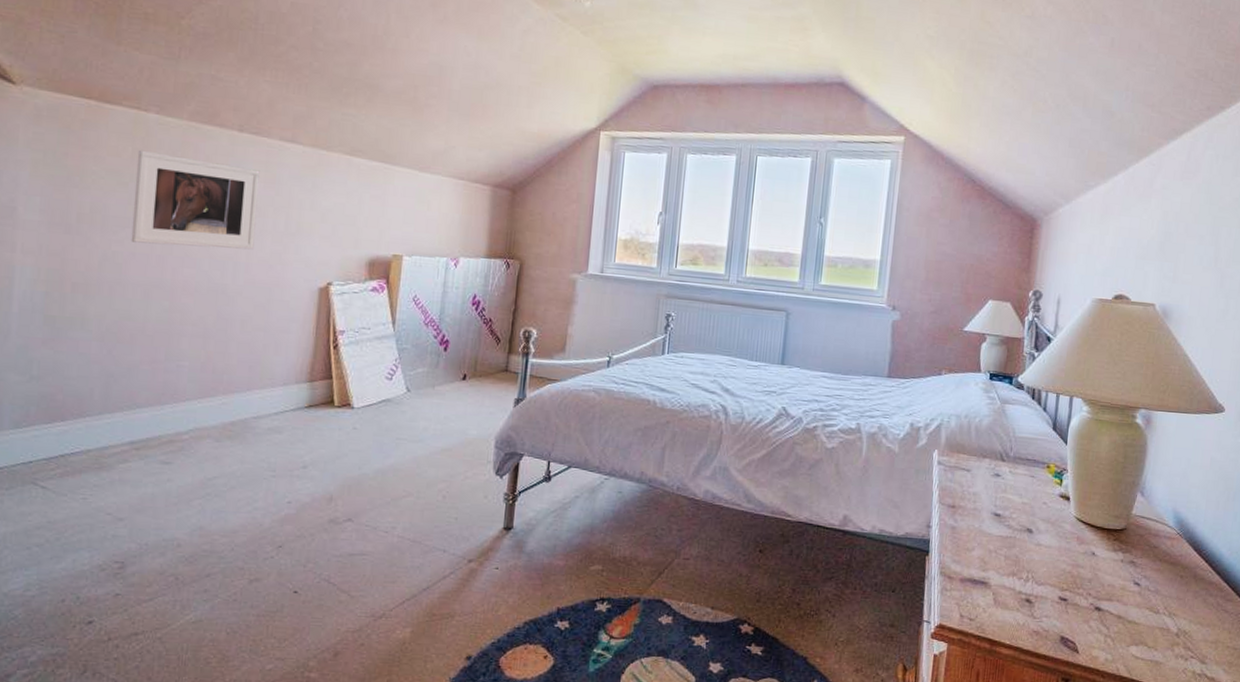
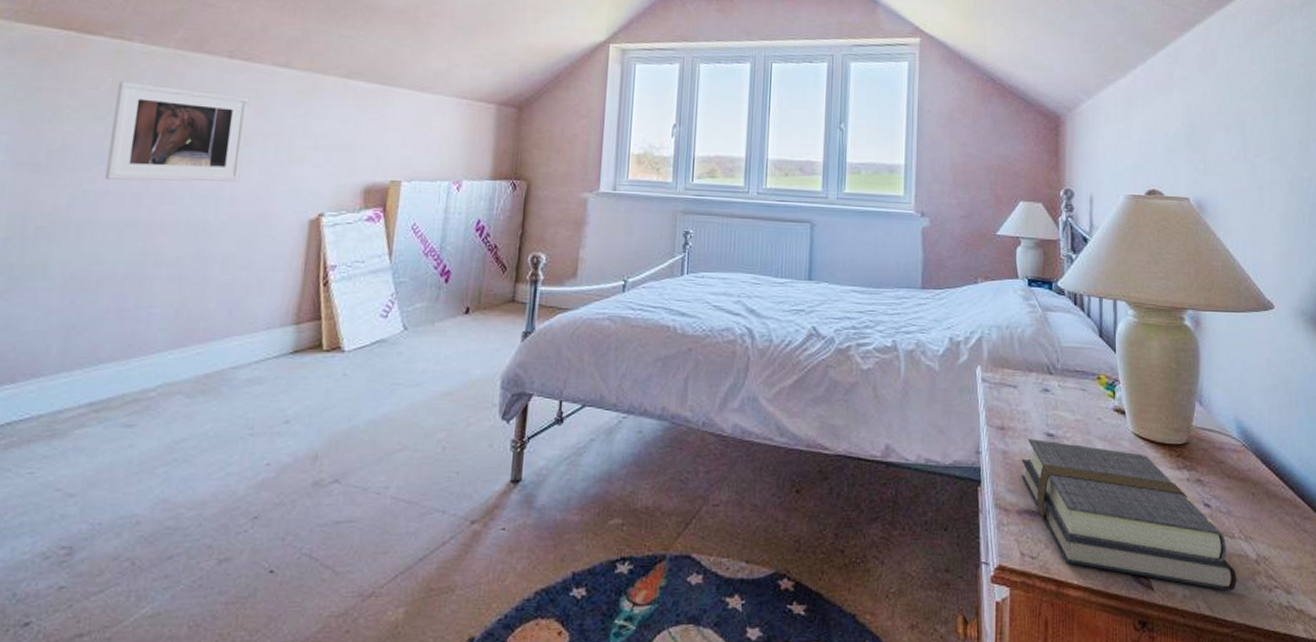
book: none [967,517,1157,658] -> present [1021,439,1237,591]

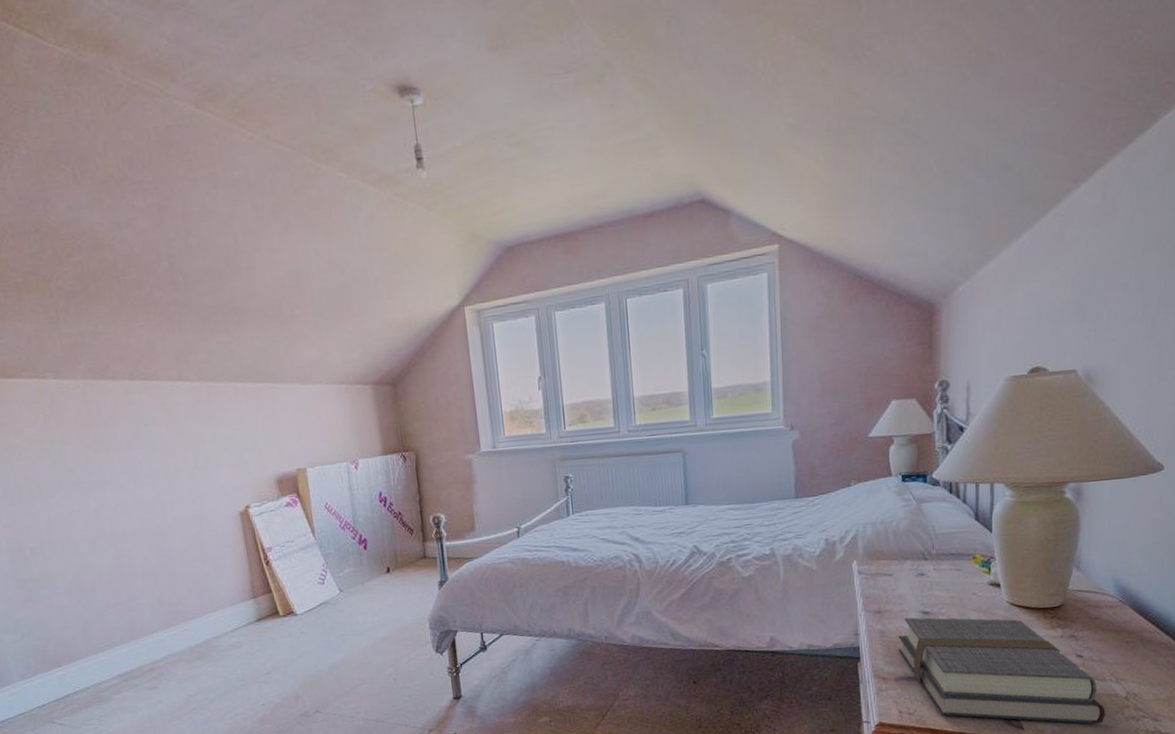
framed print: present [104,80,250,182] -> none [48,413,173,502]

